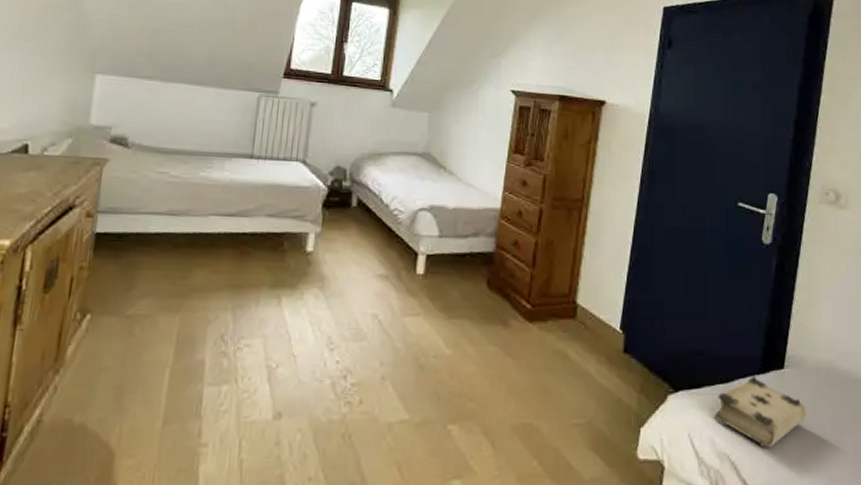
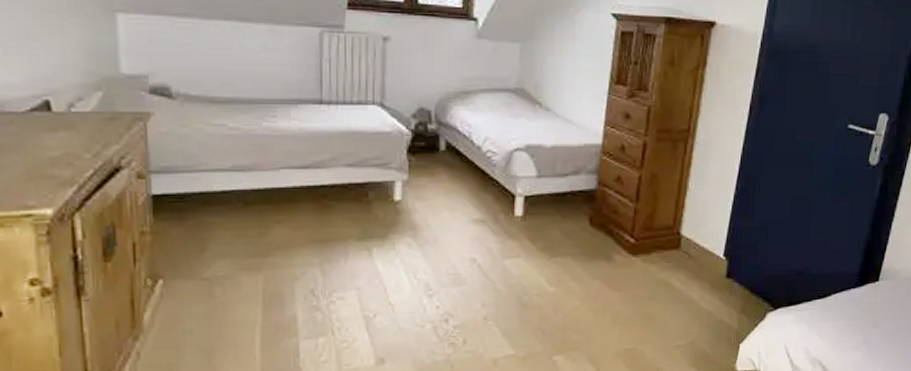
book: present [713,376,807,448] -> none [809,290,896,352]

